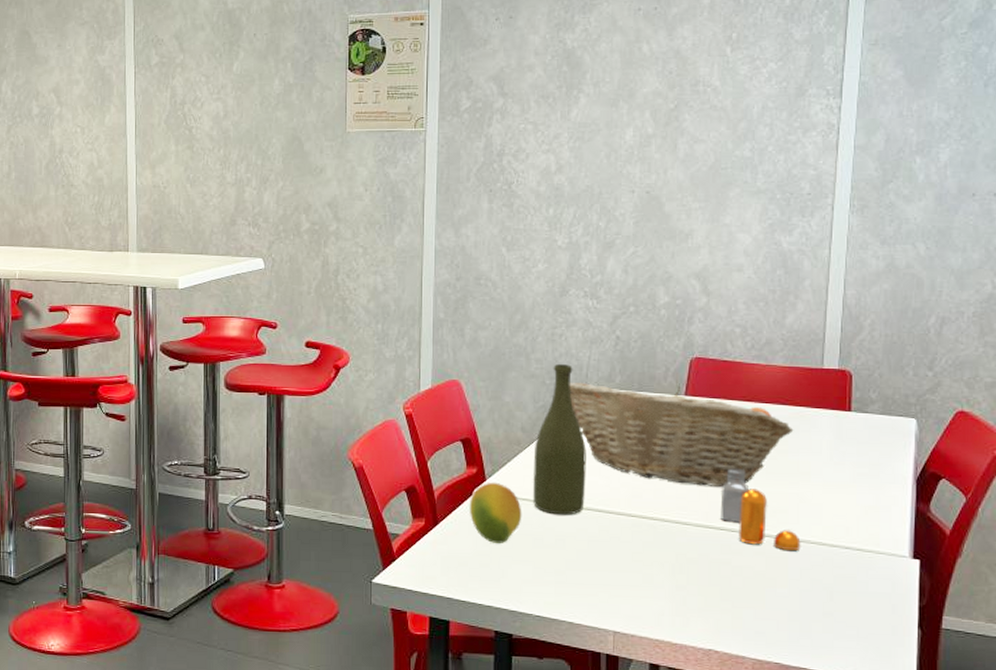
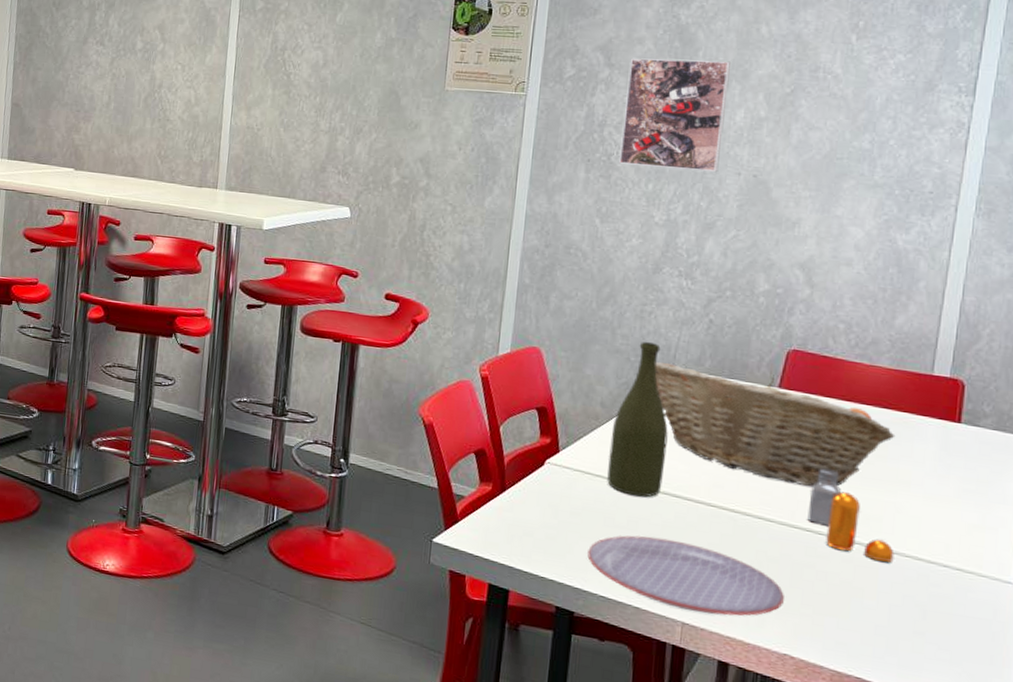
fruit: present [469,482,522,543] -> none [539,454,595,518]
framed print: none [520,82,616,192] -> present [619,58,730,173]
plate: none [521,552,705,621] -> present [587,535,784,616]

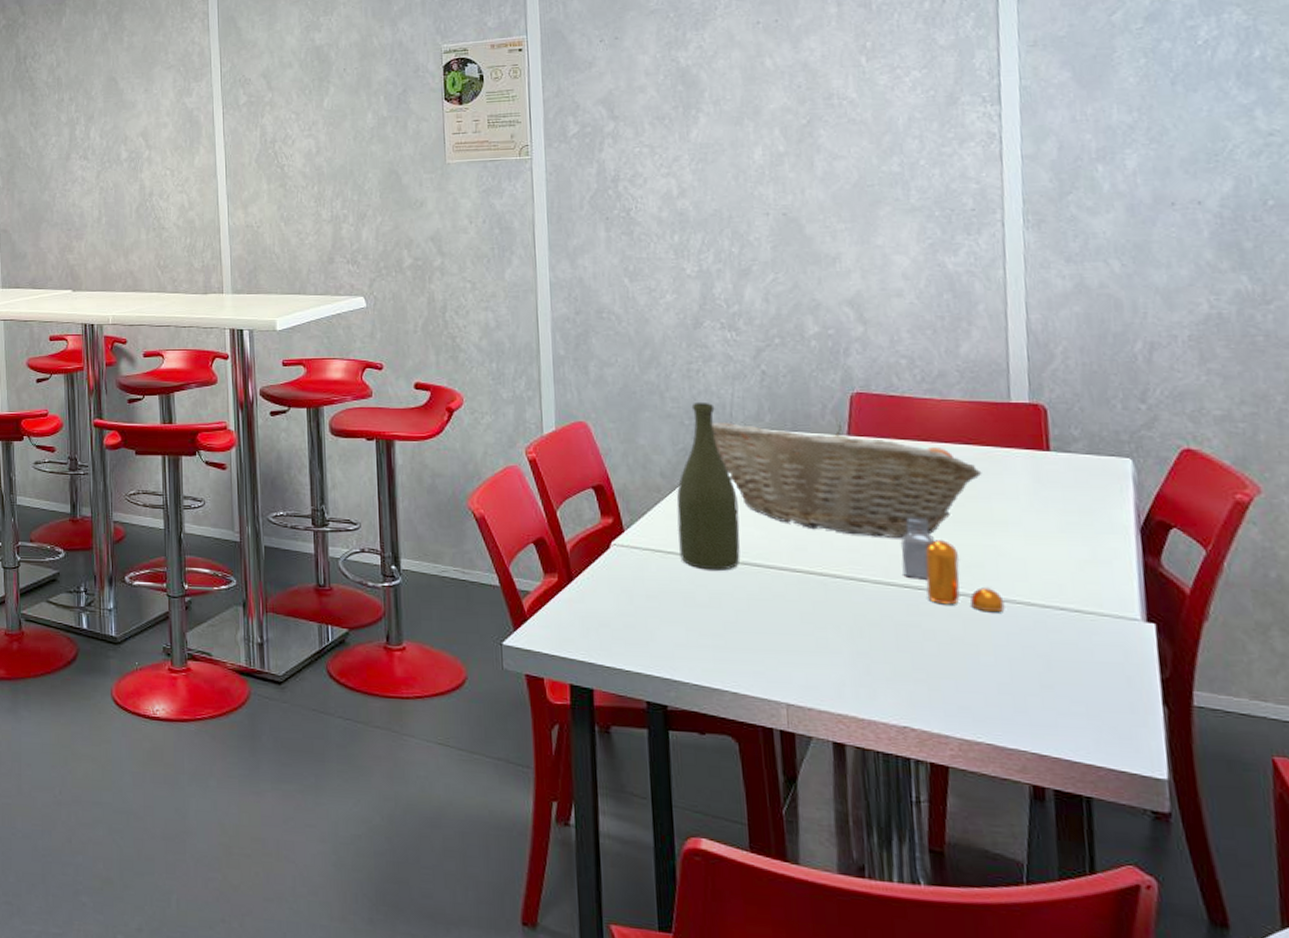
plate: present [587,535,784,616] -> none [672,612,893,692]
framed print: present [619,58,730,173] -> none [634,99,745,218]

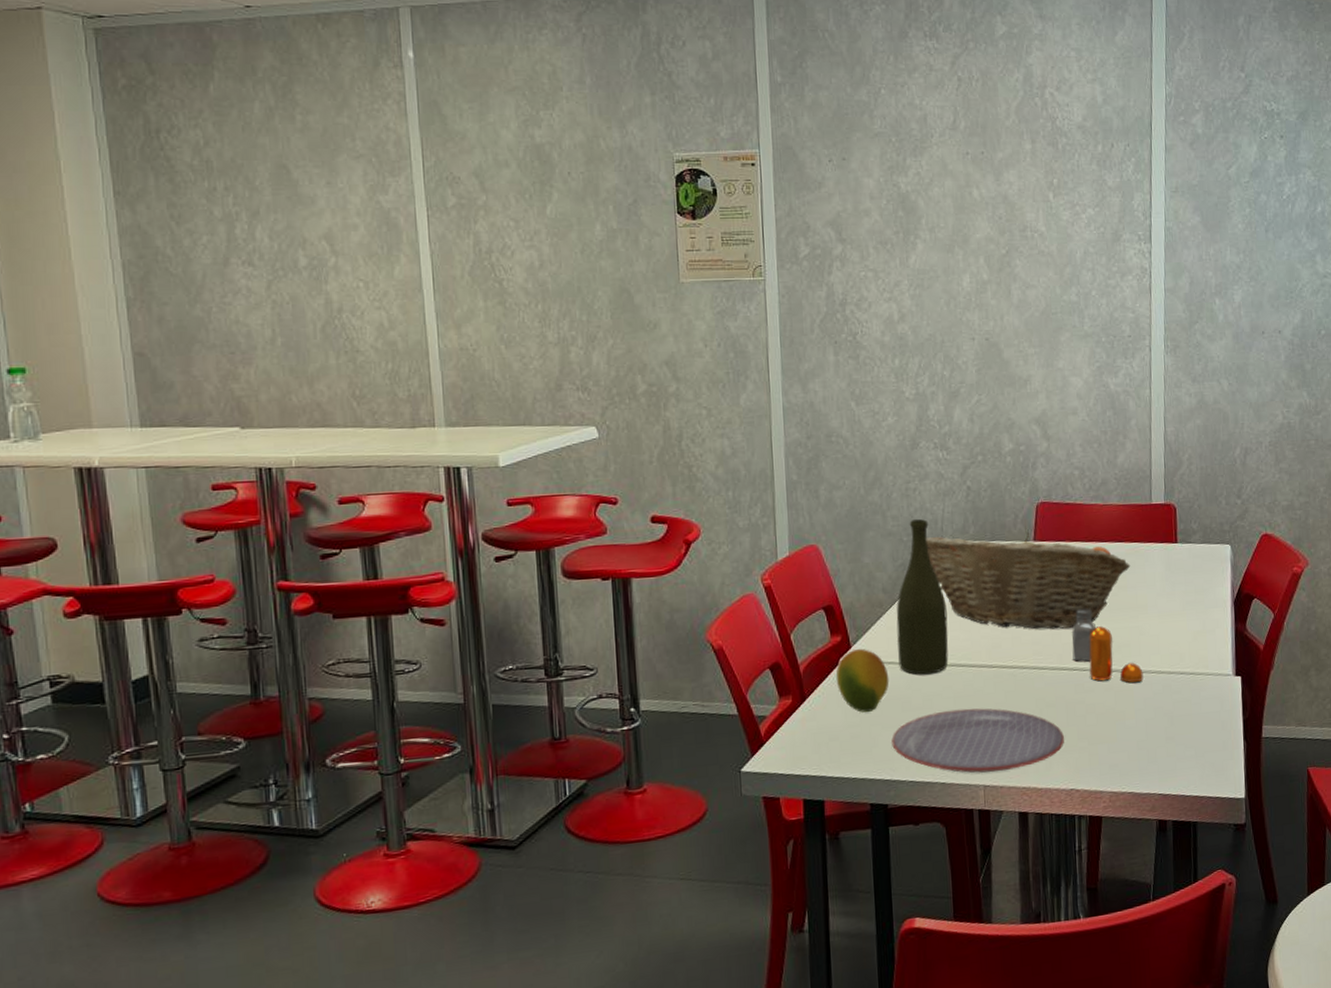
fruit: none [606,533,669,602] -> present [835,648,889,712]
plate: none [672,612,893,692] -> present [892,708,1064,774]

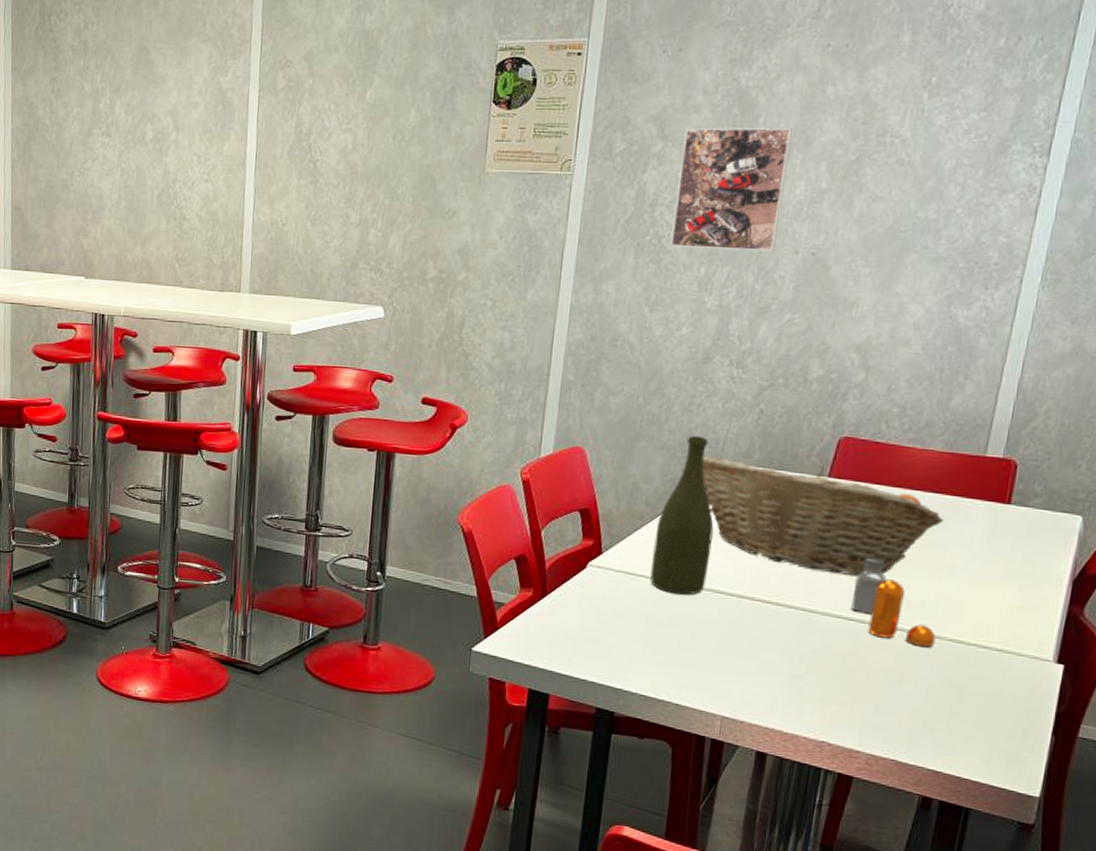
fruit: present [835,648,889,712] -> none [581,555,638,620]
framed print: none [860,227,955,342] -> present [671,127,793,252]
plate: present [892,708,1064,774] -> none [629,633,825,707]

